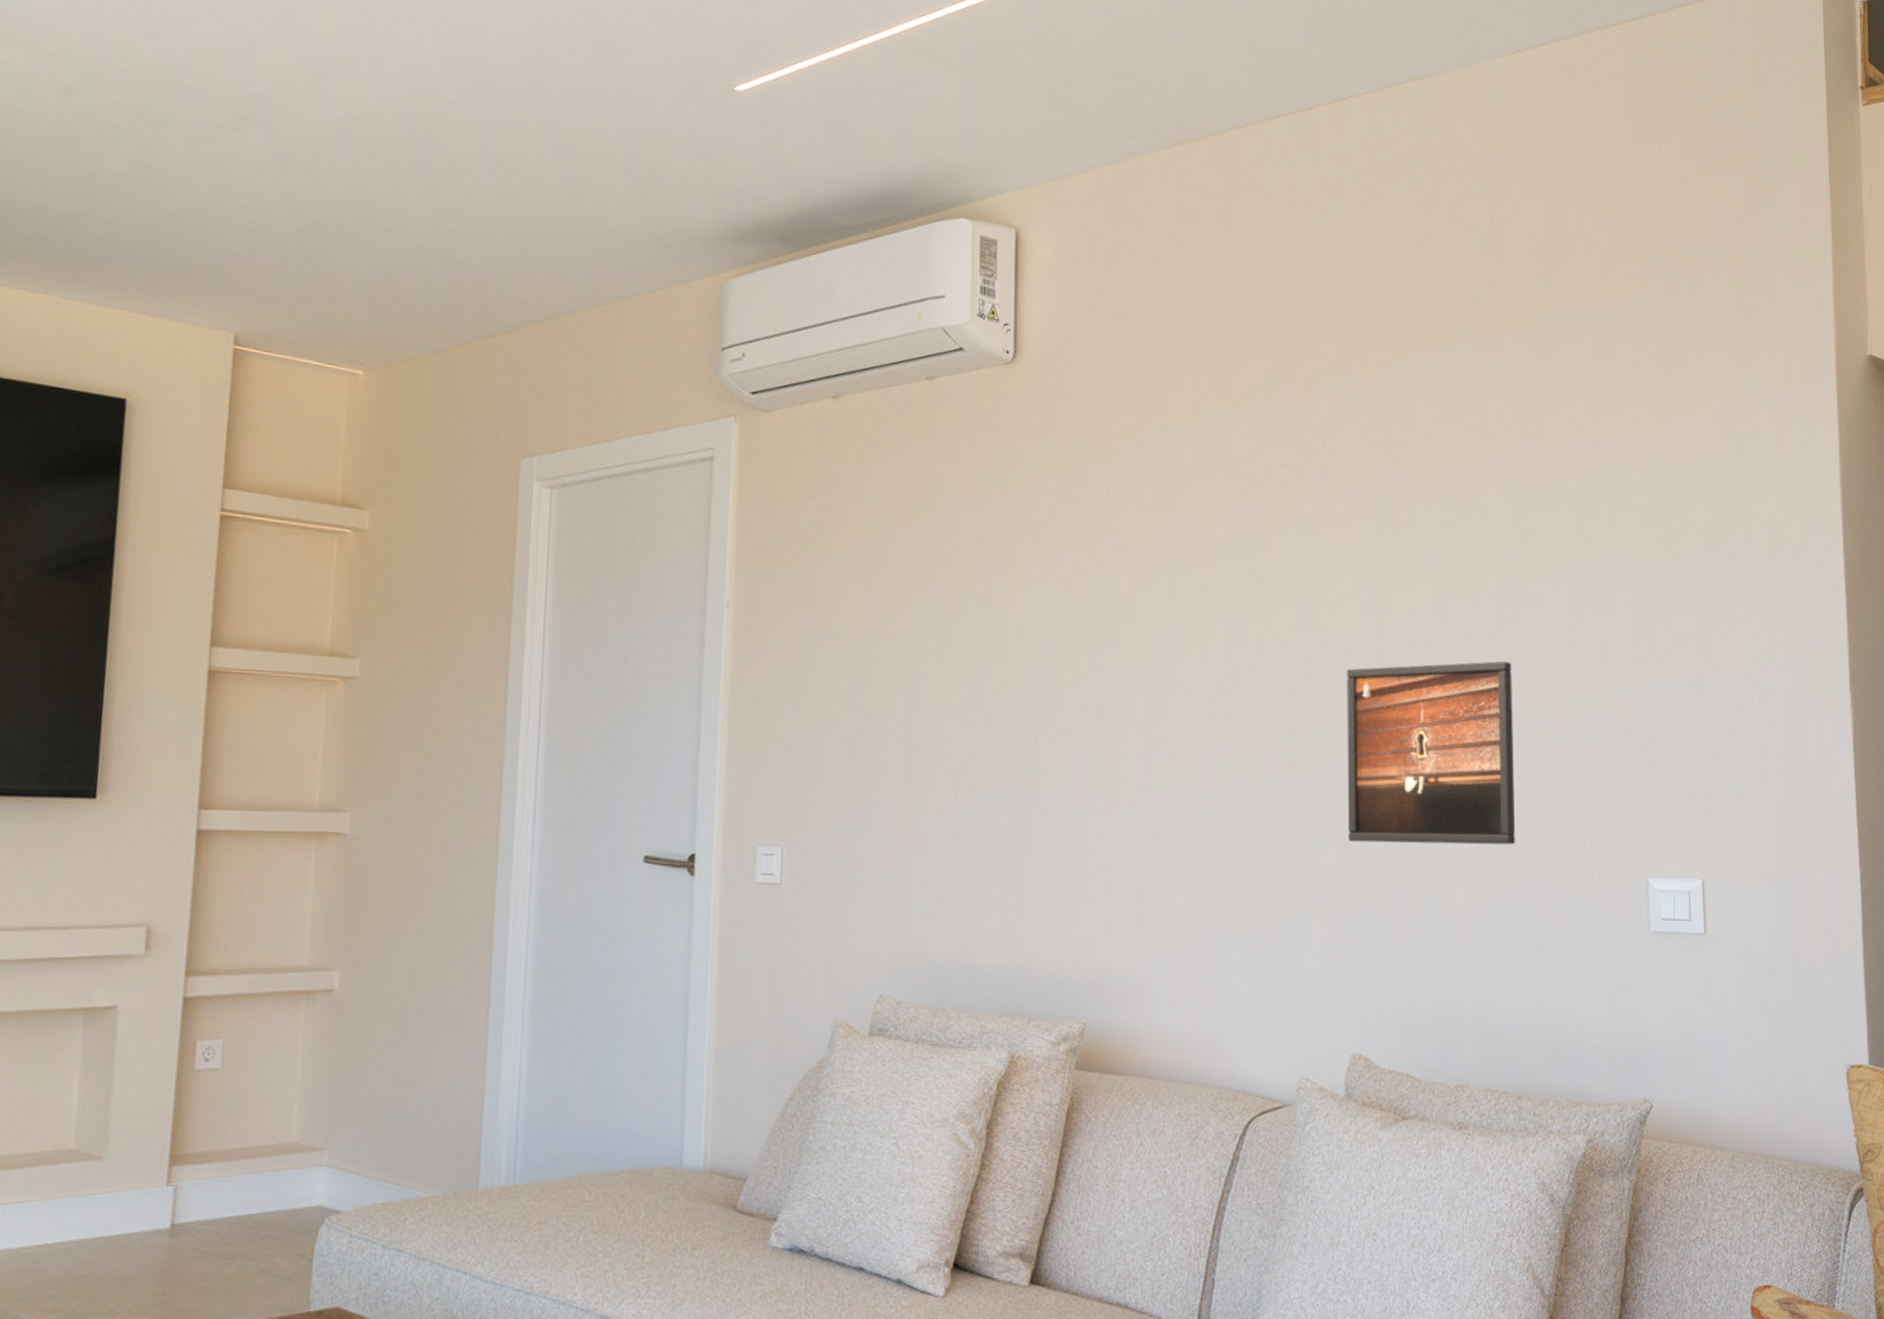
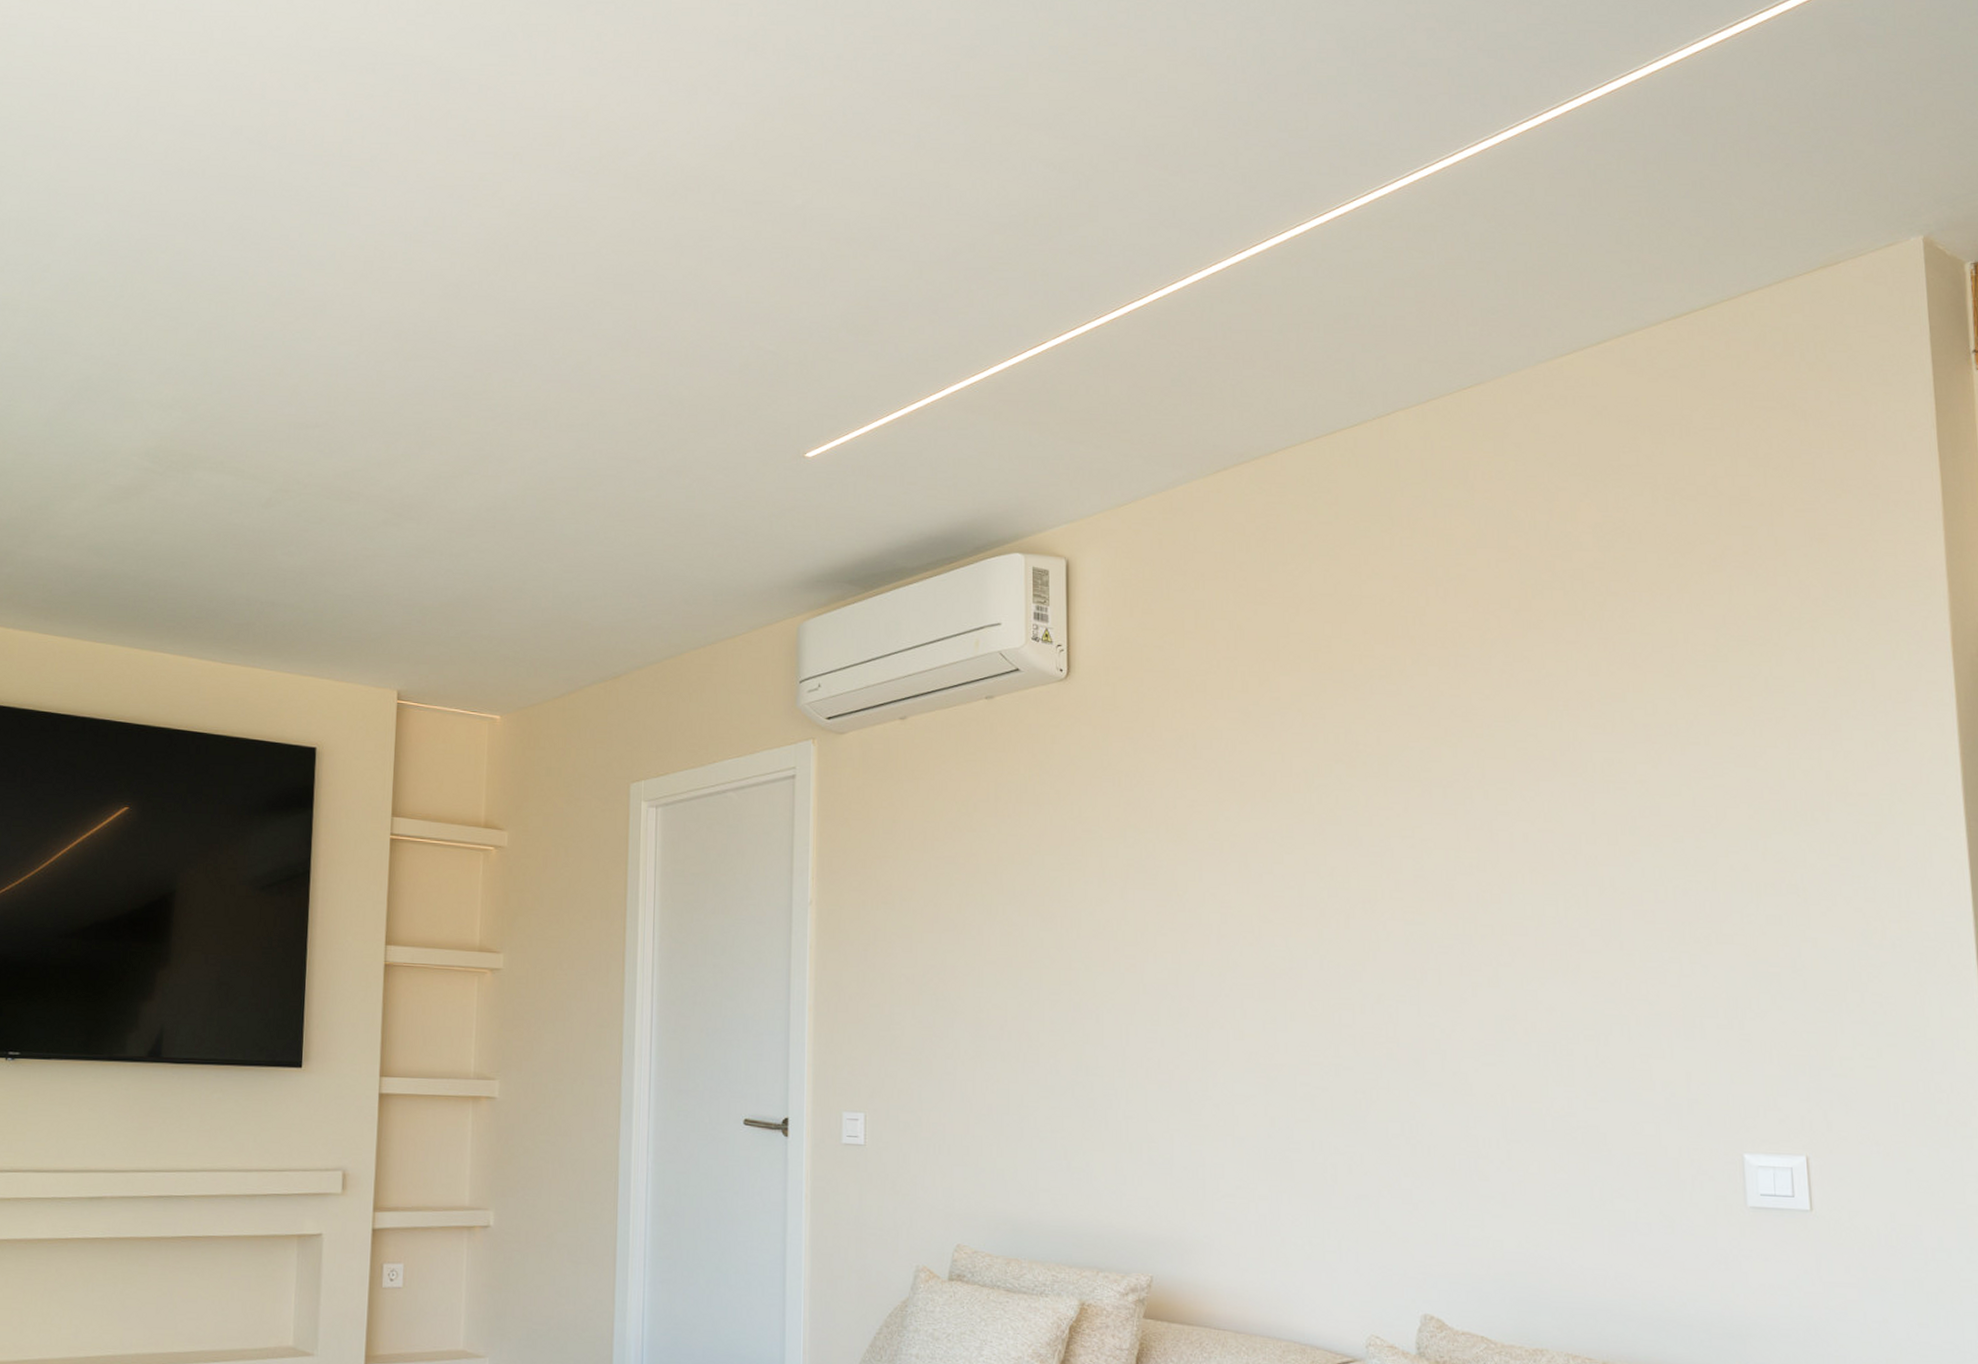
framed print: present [1347,660,1515,845] -> none [1408,941,1593,1120]

